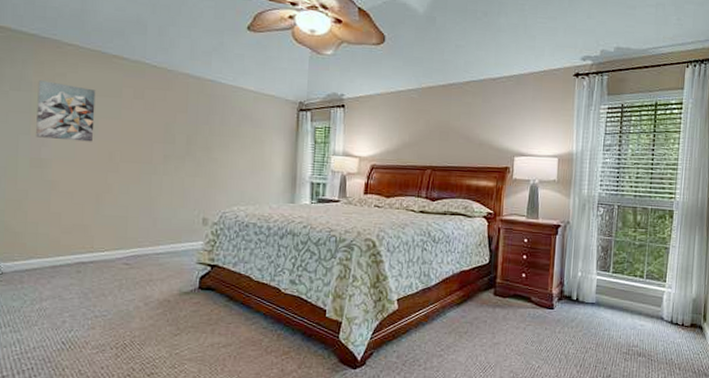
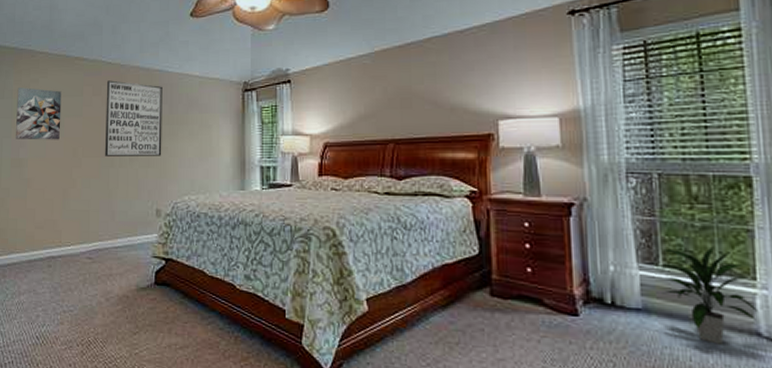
wall art: none [147,84,214,167] -> present [105,80,162,156]
indoor plant: none [609,259,664,326] -> present [660,246,758,345]

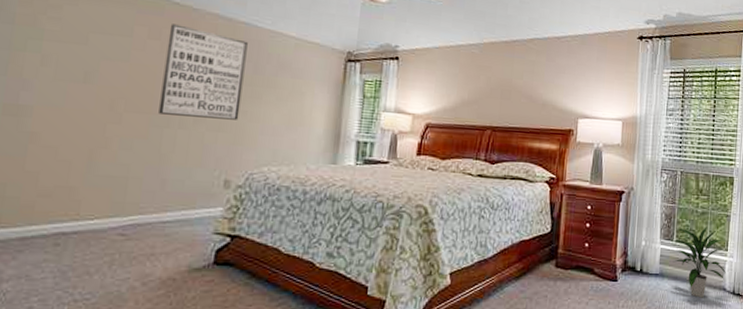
wall art: present [16,87,62,140] -> none [14,12,100,87]

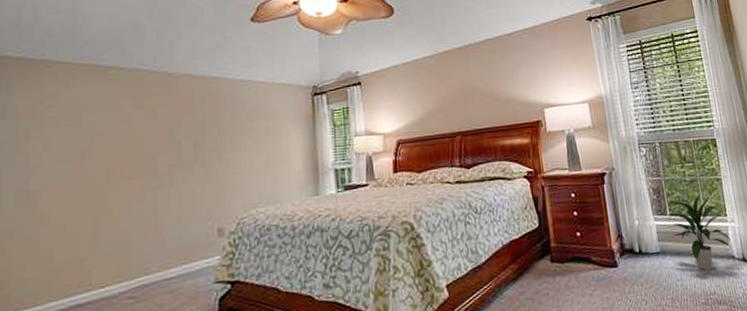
wall art: present [159,24,248,120] -> none [151,90,223,176]

